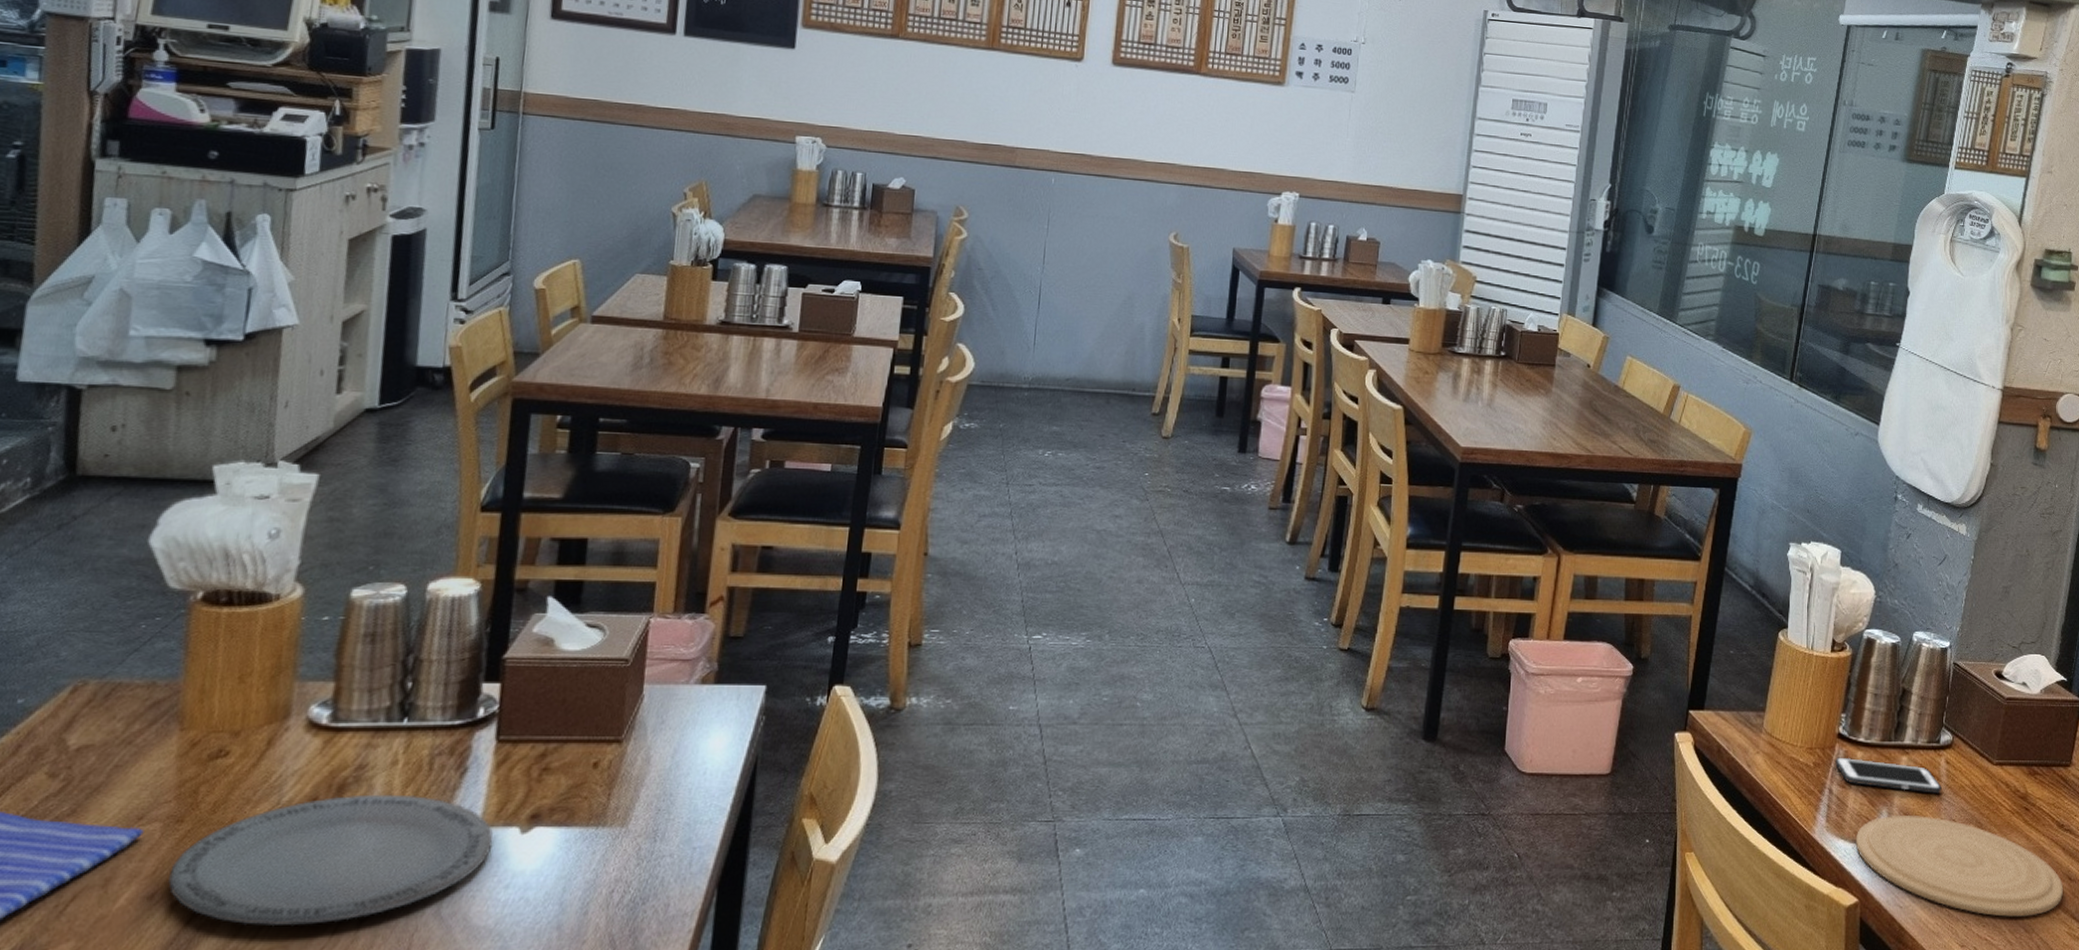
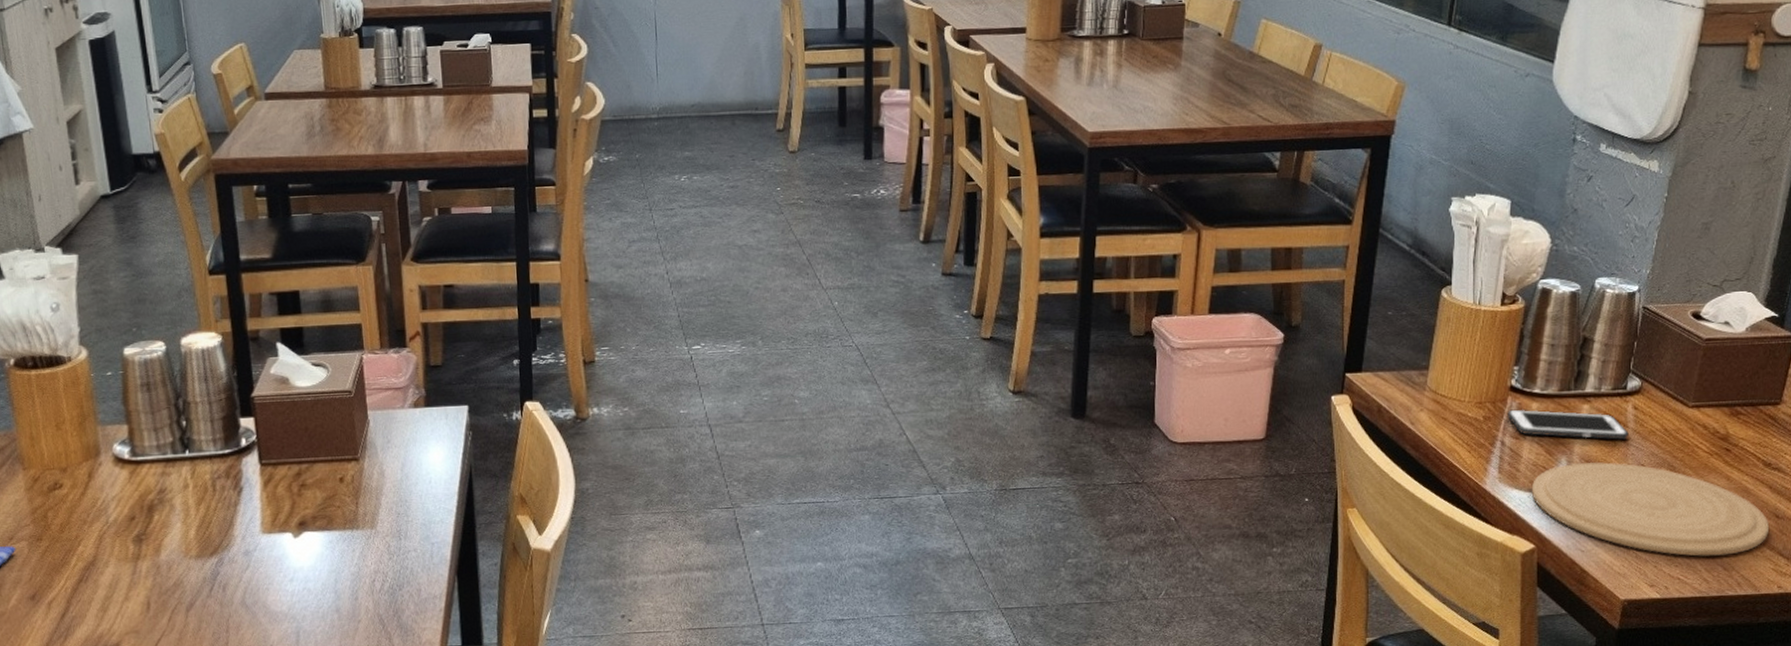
plate: present [168,794,493,927] -> none [41,511,274,617]

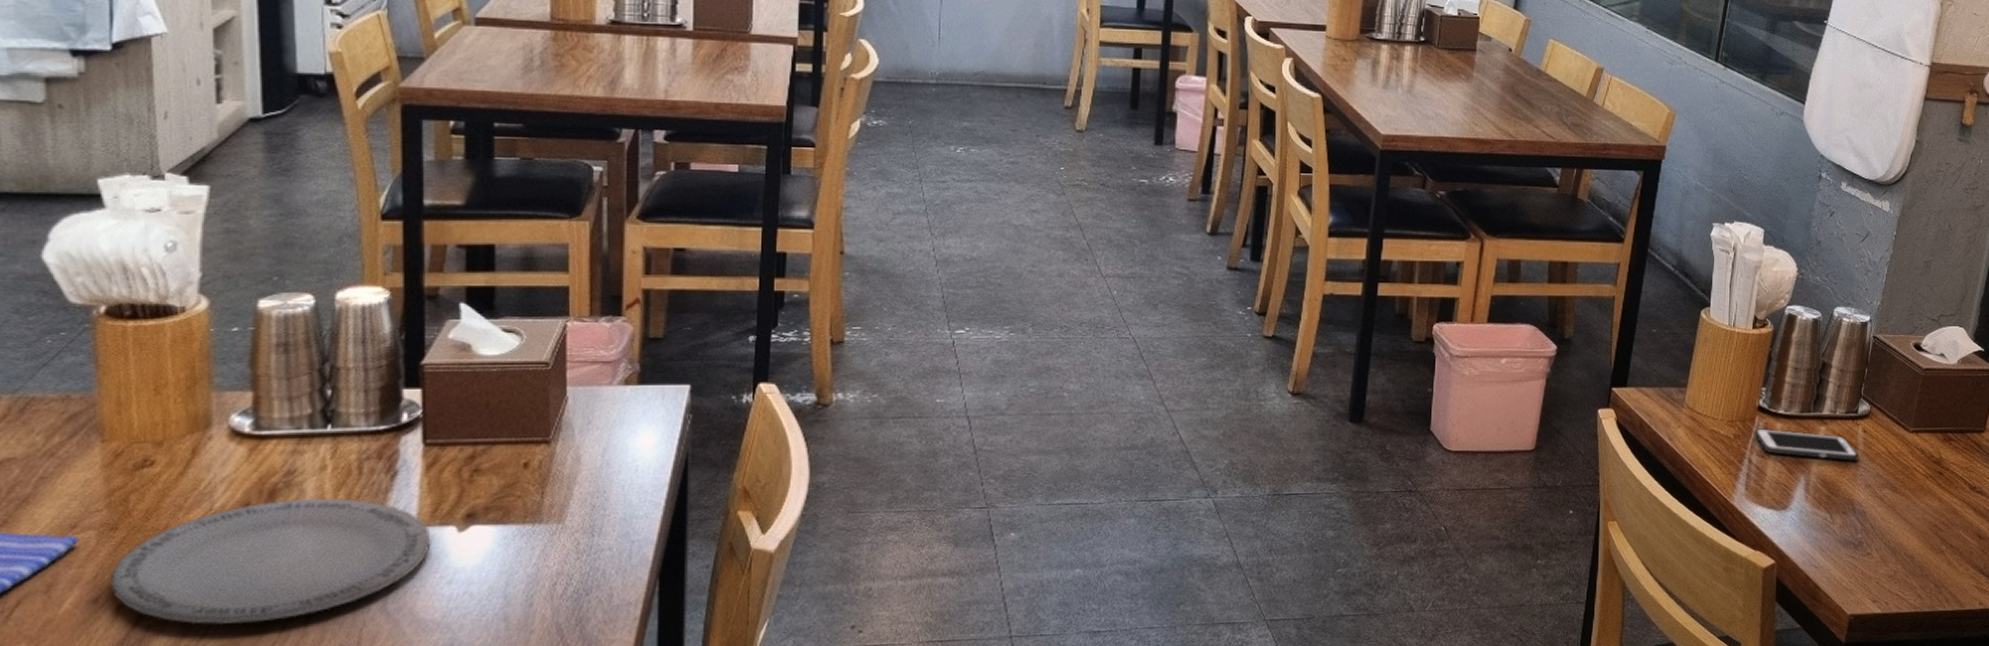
plate: none [41,511,274,617] -> present [111,498,431,625]
plate: present [1531,461,1769,557] -> none [1773,481,1973,574]

